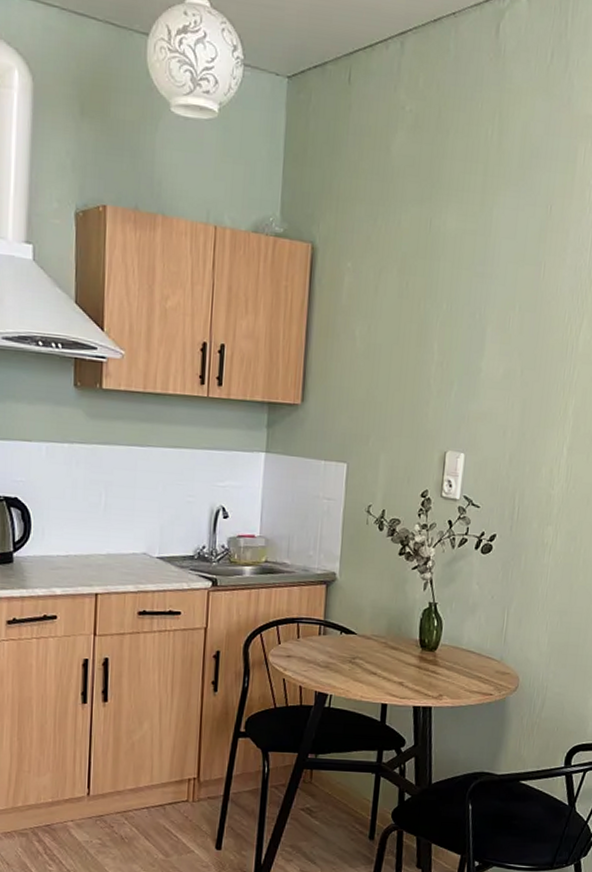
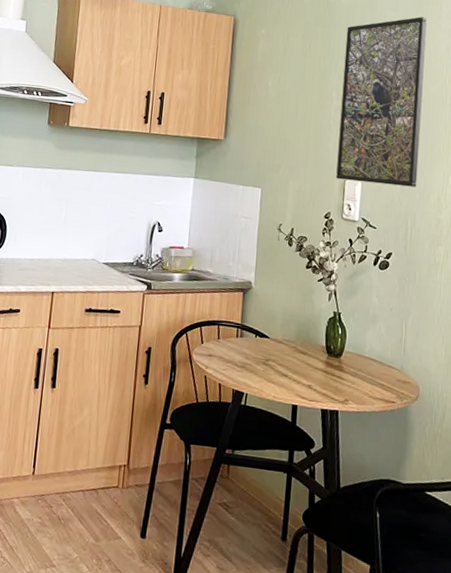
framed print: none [435,248,550,459] -> present [336,17,427,187]

